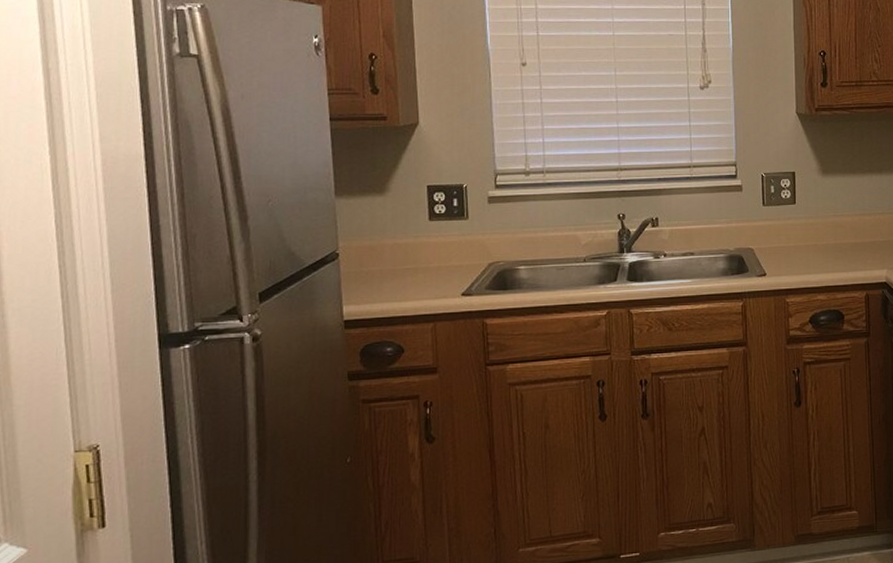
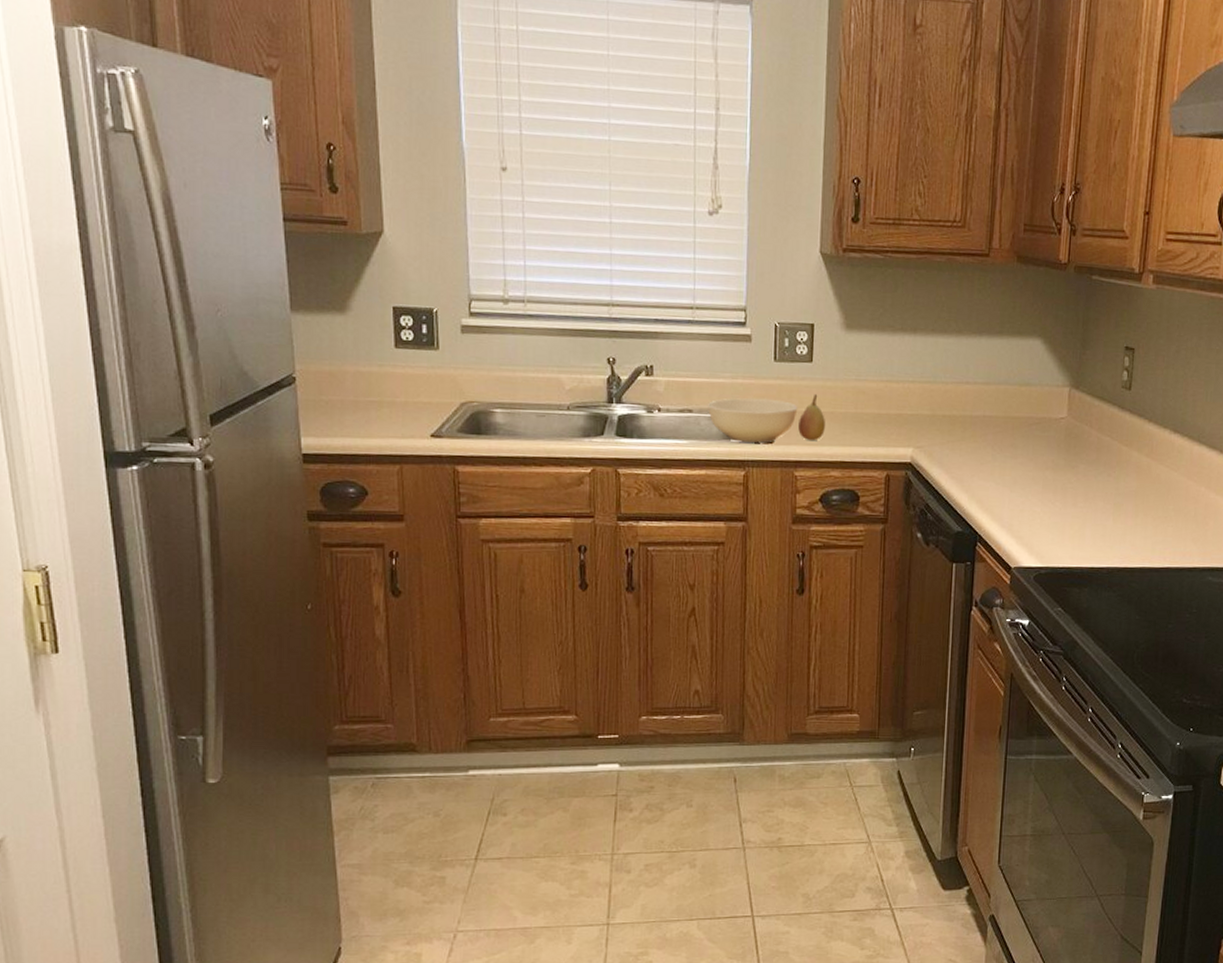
bowl: none [706,238,786,277] -> present [707,398,798,443]
fruit: none [787,231,810,270] -> present [798,394,825,440]

